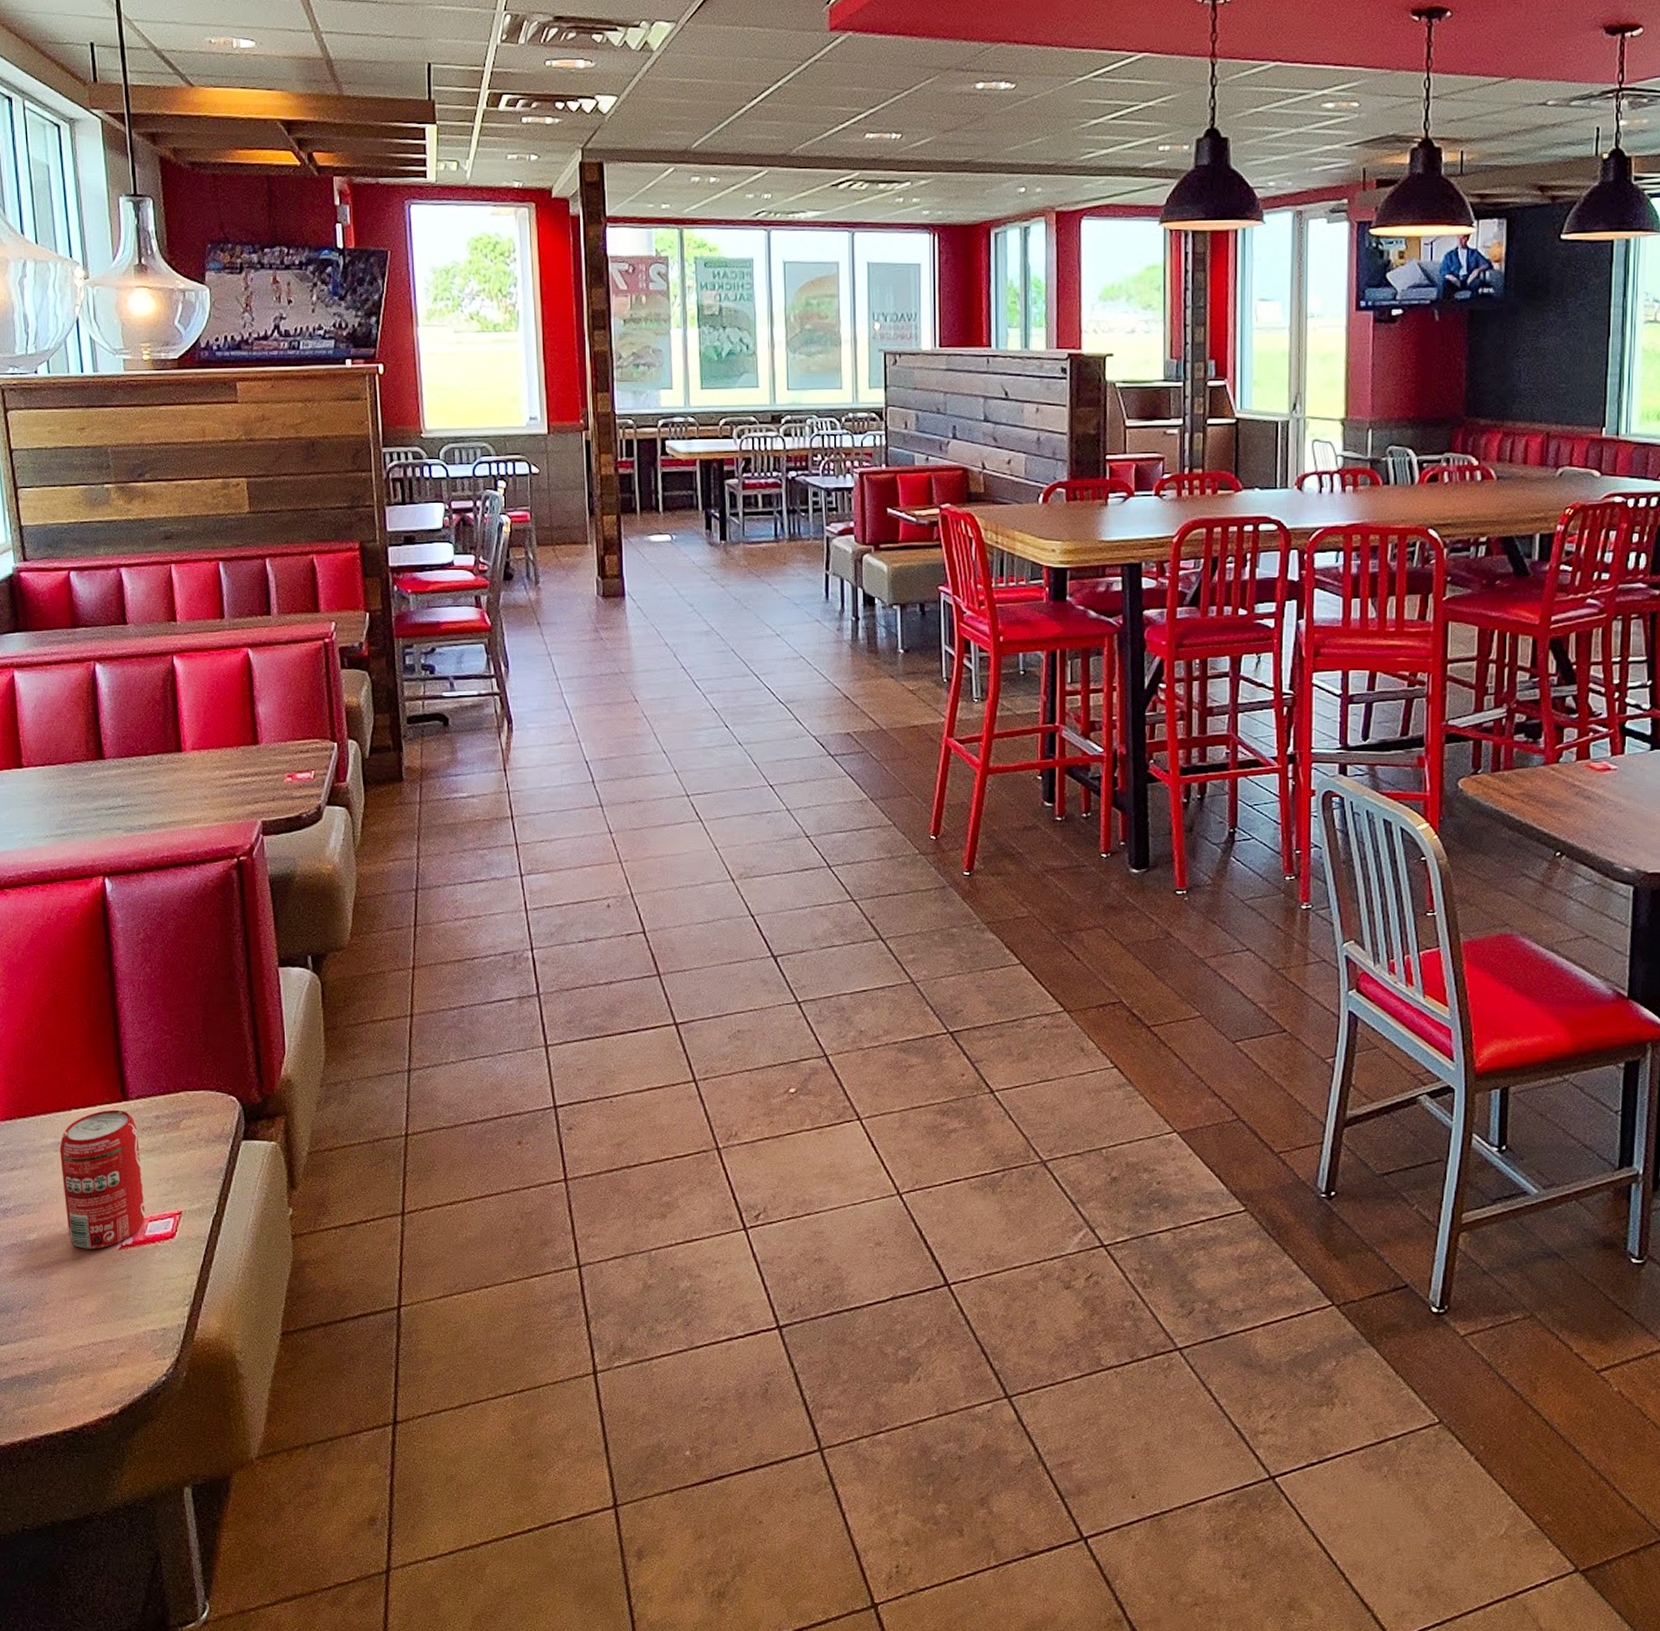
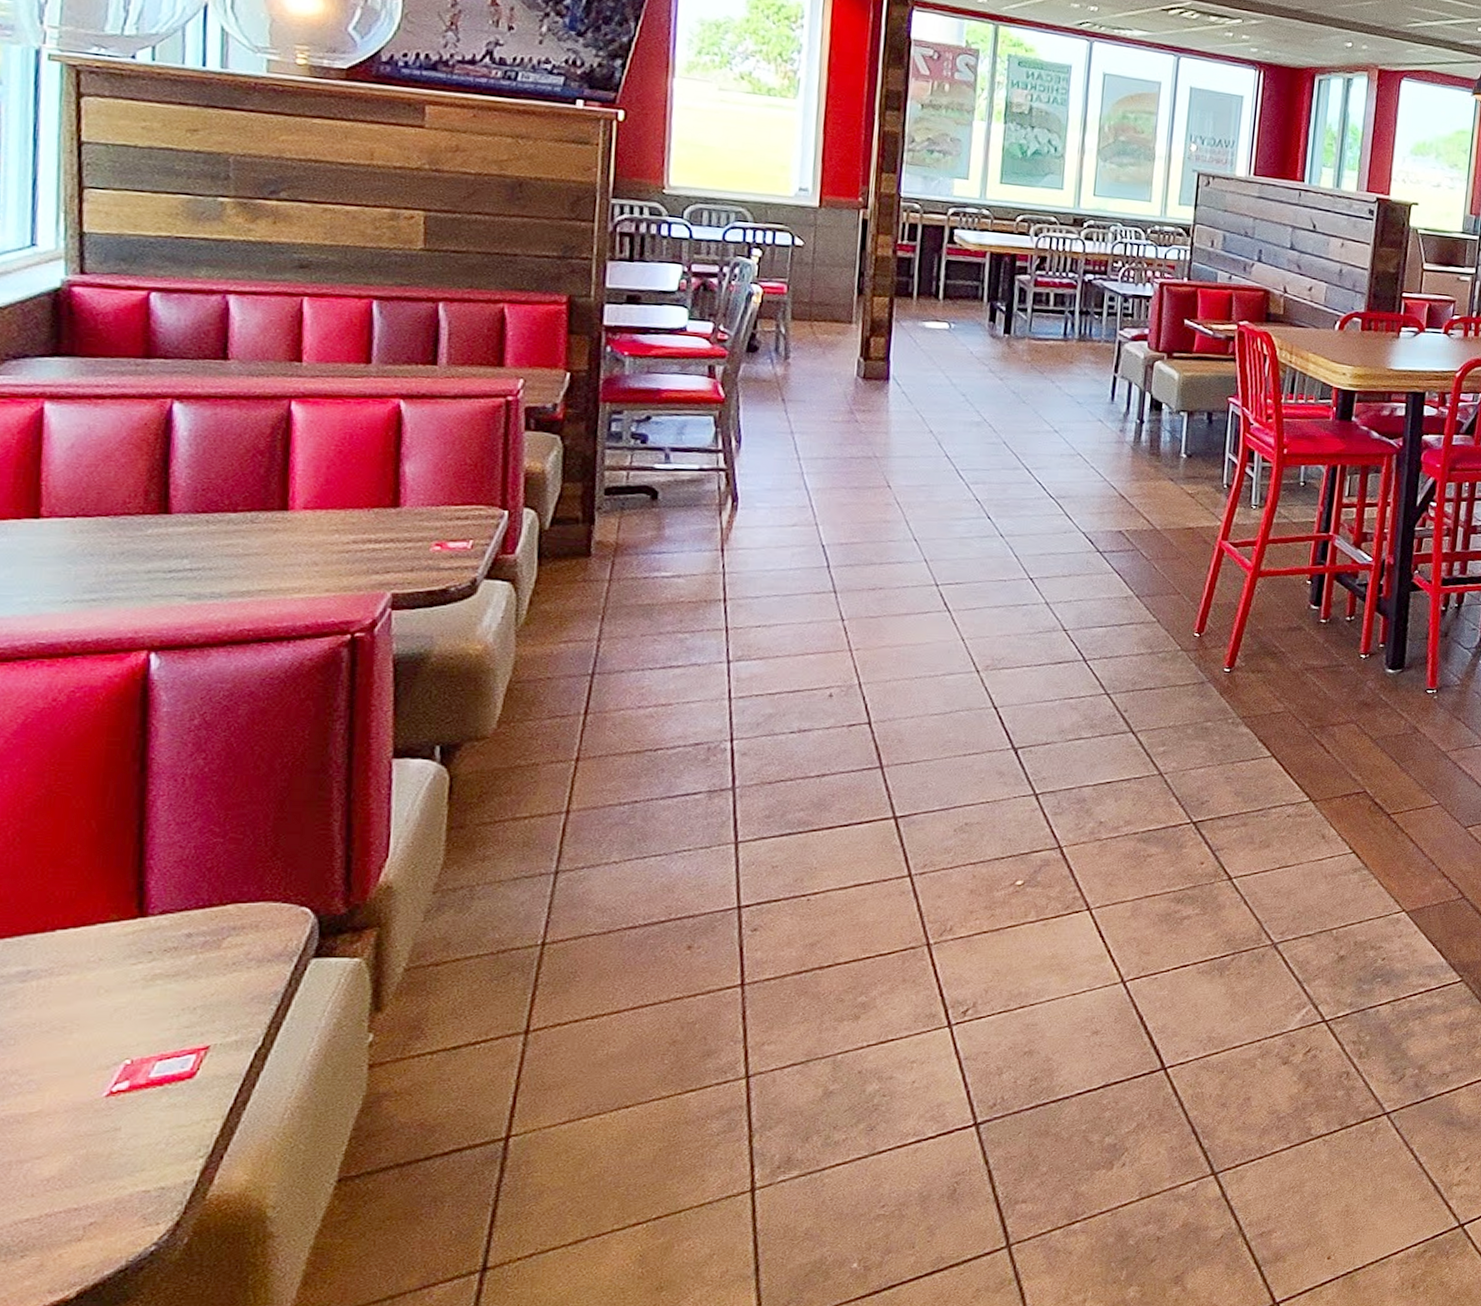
beverage can: present [59,1109,146,1250] -> none [27,928,157,1100]

